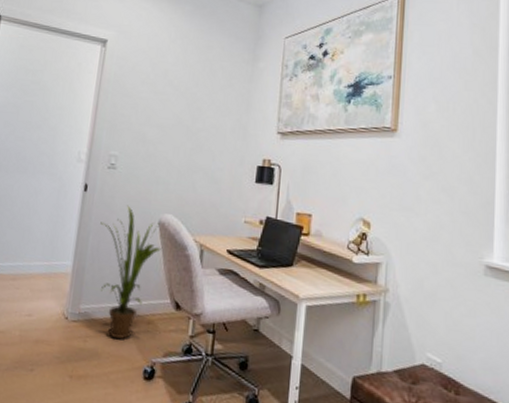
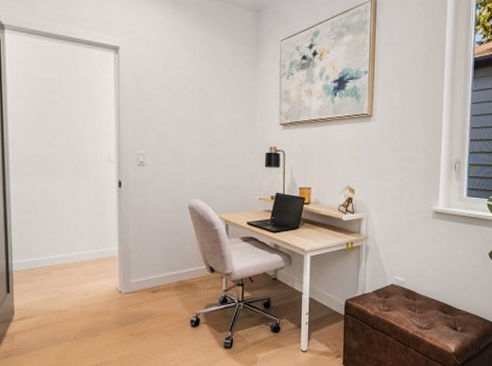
house plant: present [100,205,161,339] -> none [138,195,193,301]

